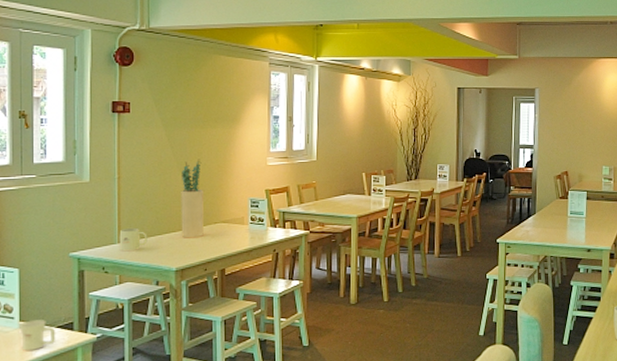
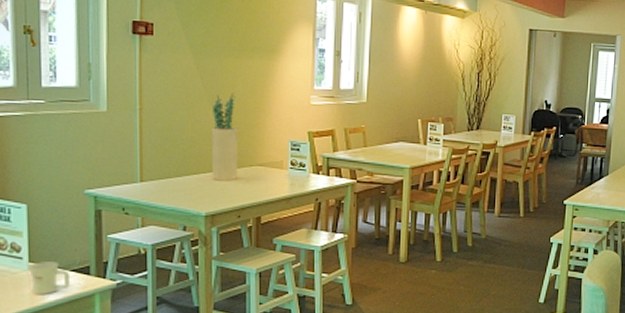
mug: present [119,227,148,252] -> none [141,165,174,192]

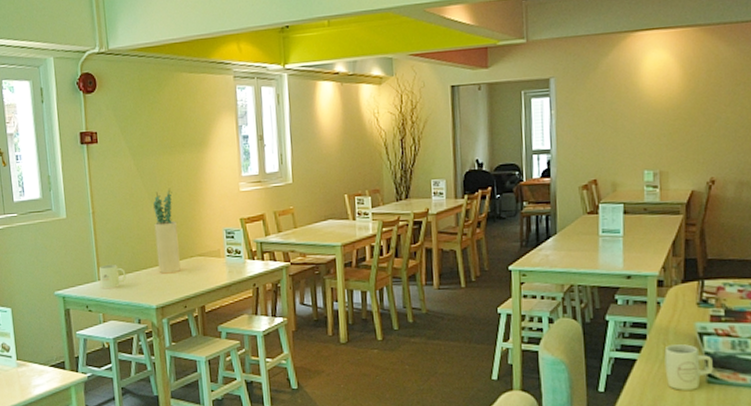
mug: present [29,262,71,294] -> none [17,359,51,389]
mug: none [141,165,174,192] -> present [98,264,126,290]

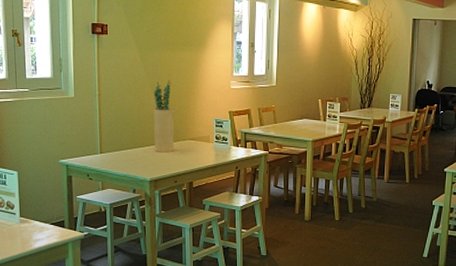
mug: present [98,264,126,290] -> none [100,140,125,162]

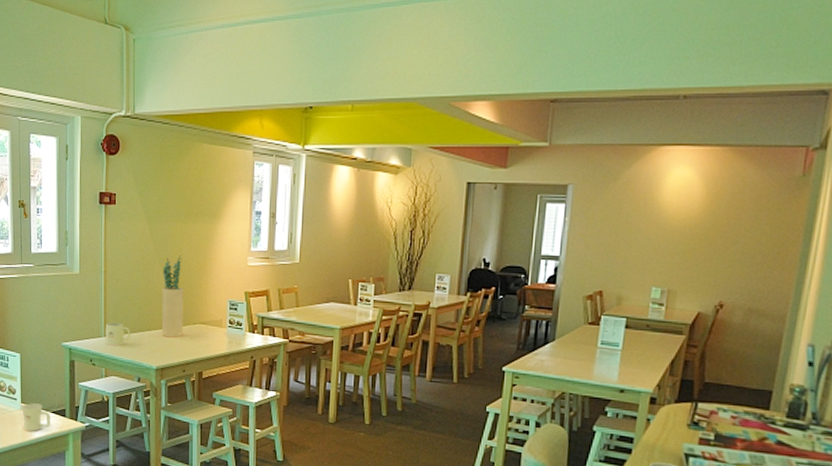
mug: none [20,217,51,242] -> present [21,403,51,431]
mug: none [100,140,125,162] -> present [105,322,131,346]

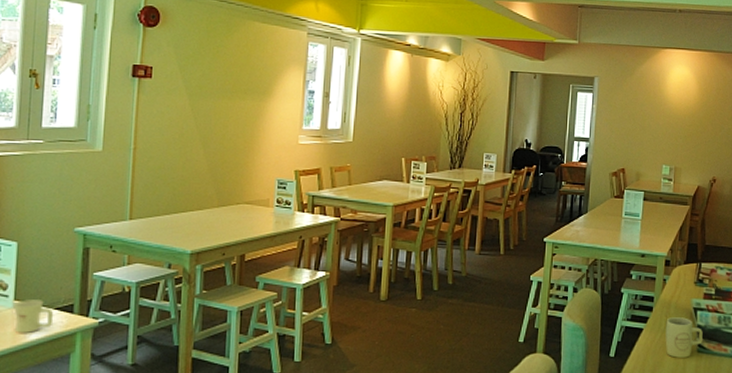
mug: present [105,322,131,346] -> none [130,203,162,230]
vase: present [162,255,185,338] -> none [199,132,228,219]

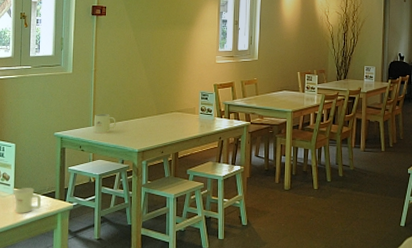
mug: none [130,203,162,230] -> present [93,113,116,134]

